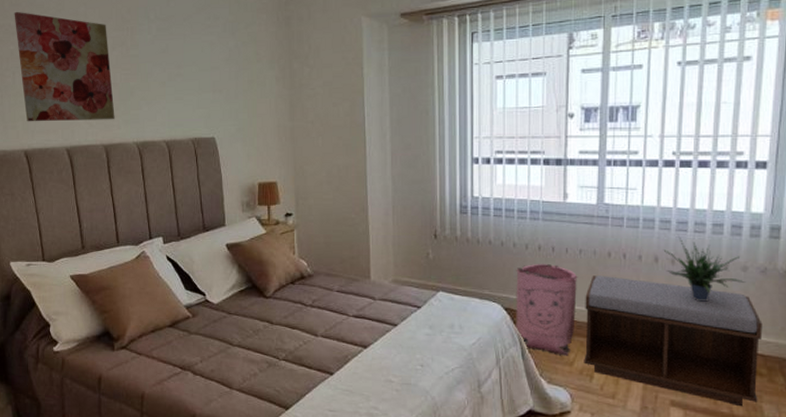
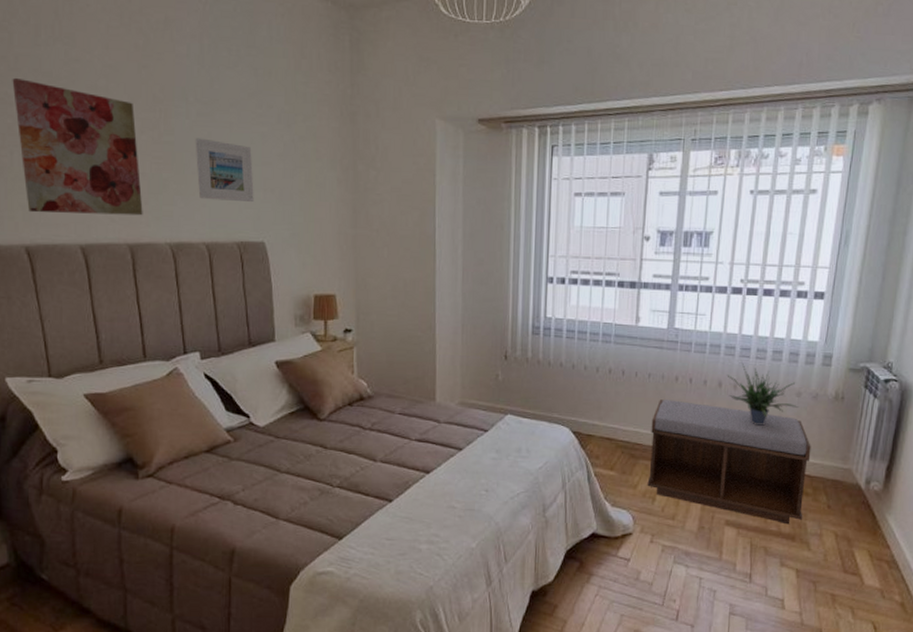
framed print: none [155,50,205,103] -> present [195,138,254,203]
bag: present [515,263,578,356] -> none [582,386,646,479]

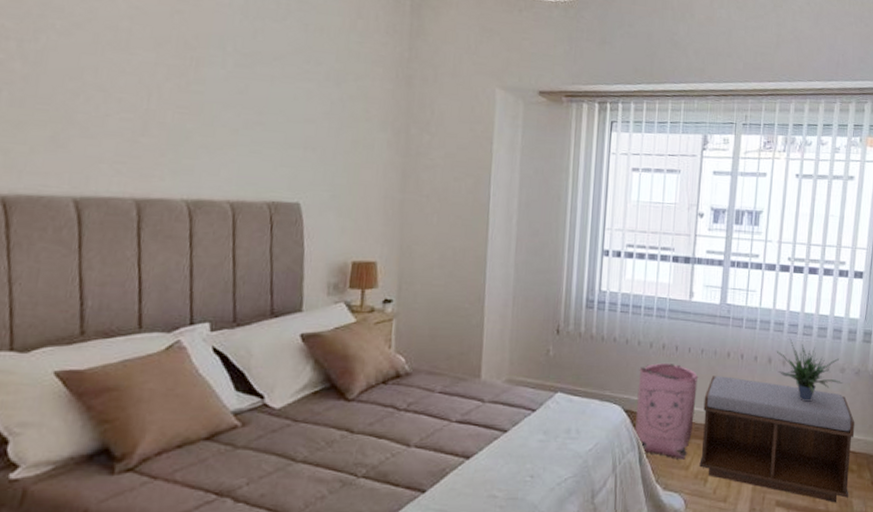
wall art: present [12,77,143,216] -> none [11,9,161,169]
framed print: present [195,138,254,203] -> none [227,89,294,161]
bag: none [582,386,646,479] -> present [634,362,699,460]

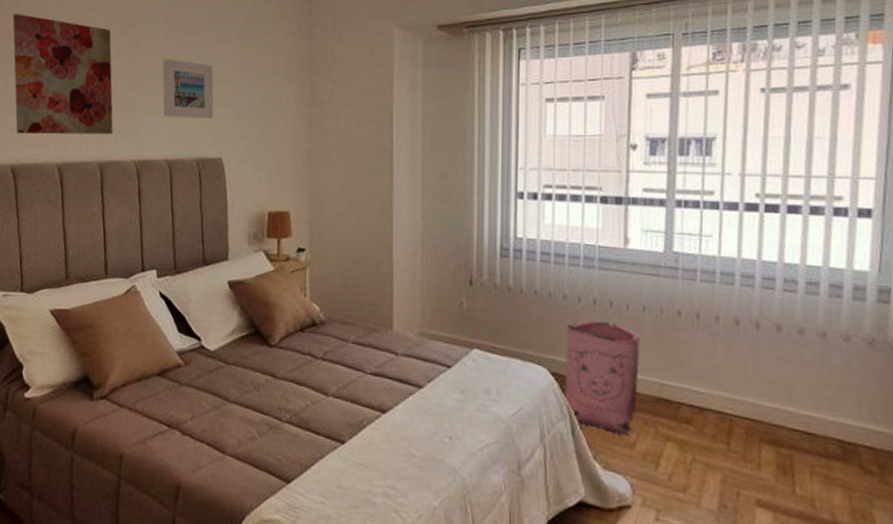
wall art: none [11,9,161,169] -> present [12,13,113,135]
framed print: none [227,89,294,161] -> present [162,59,214,119]
bench: present [699,376,855,503] -> none [648,338,871,513]
potted plant: present [776,337,843,402] -> none [745,294,848,377]

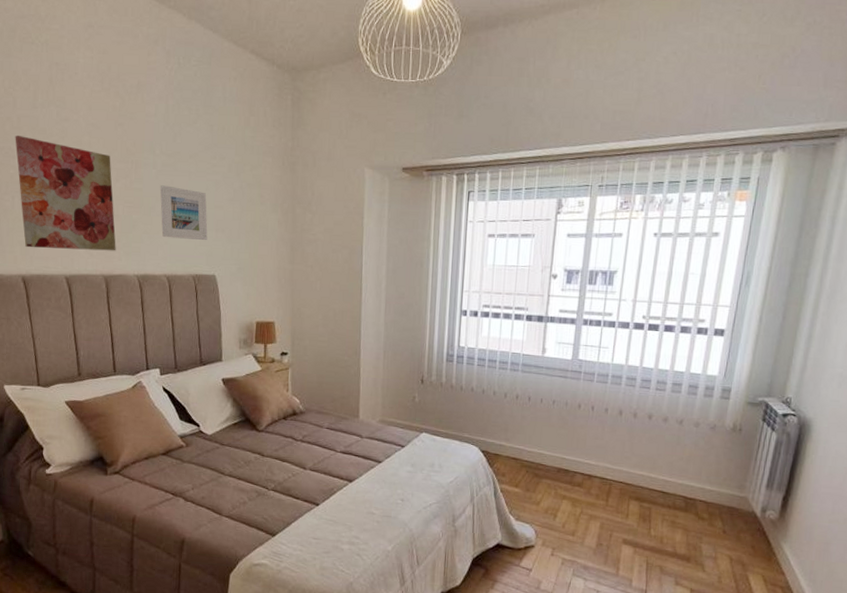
bag: present [563,320,641,436] -> none [489,411,550,496]

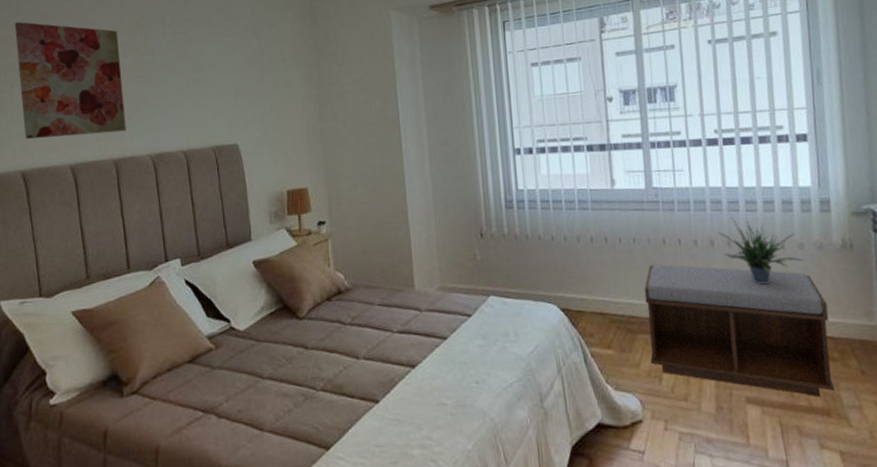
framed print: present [160,185,208,241] -> none [172,54,227,110]
bench: none [549,424,708,547] -> present [644,264,836,398]
potted plant: none [627,392,696,453] -> present [717,215,804,285]

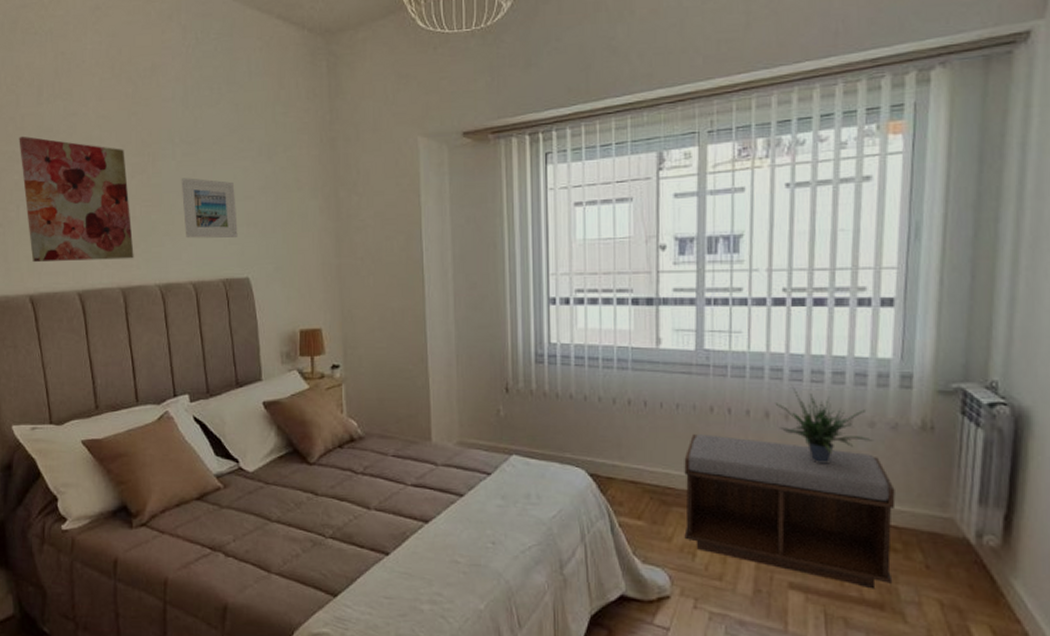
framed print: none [172,54,227,110] -> present [181,178,238,239]

